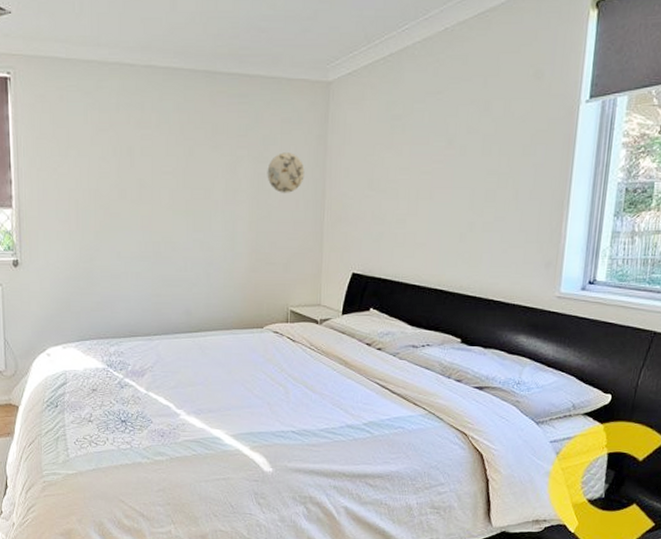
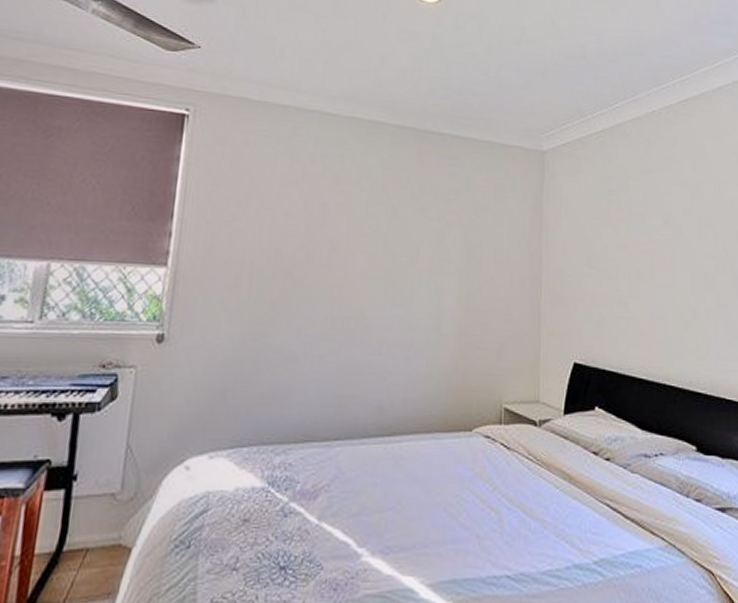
decorative plate: present [267,152,305,193] -> none [478,221,520,266]

